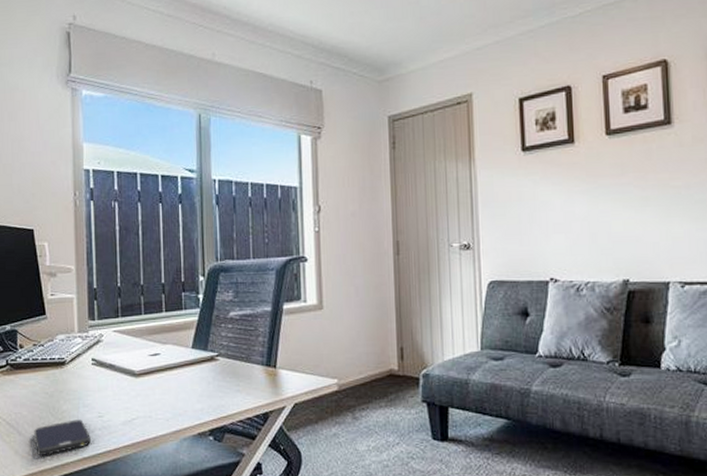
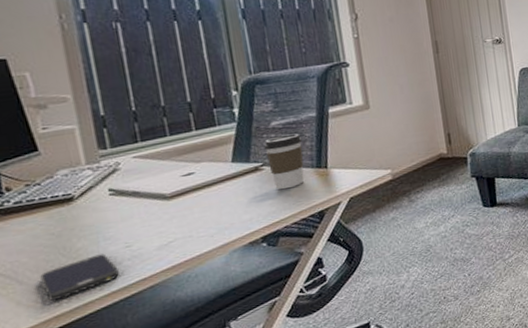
coffee cup: none [221,327,256,384] -> present [264,133,305,190]

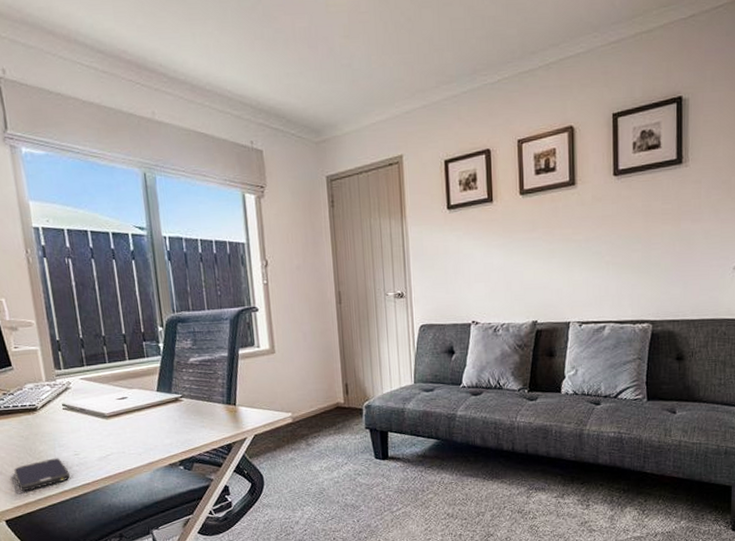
coffee cup: present [264,133,305,190] -> none [183,370,216,421]

